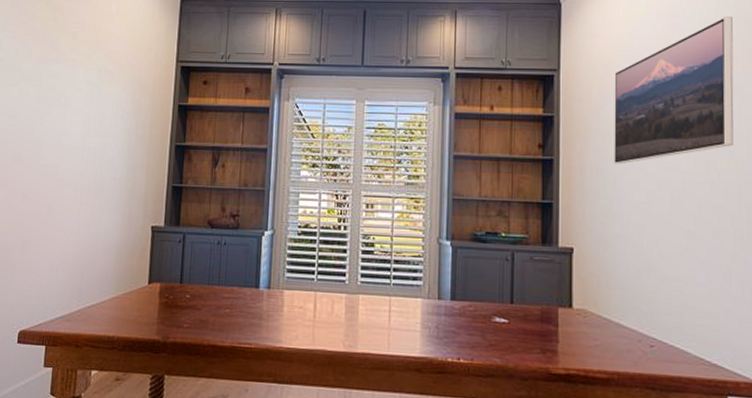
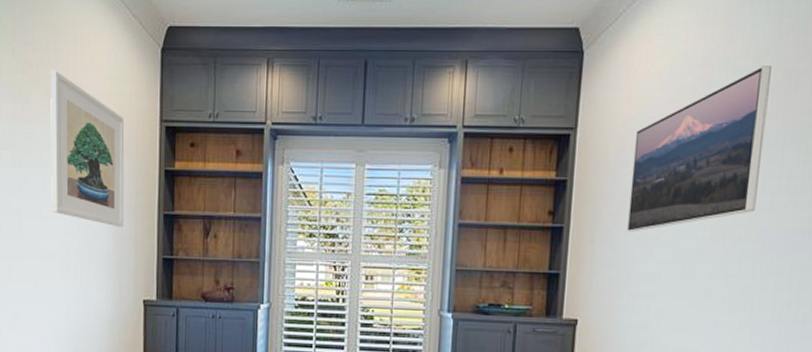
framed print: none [70,17,143,157] -> present [50,69,125,228]

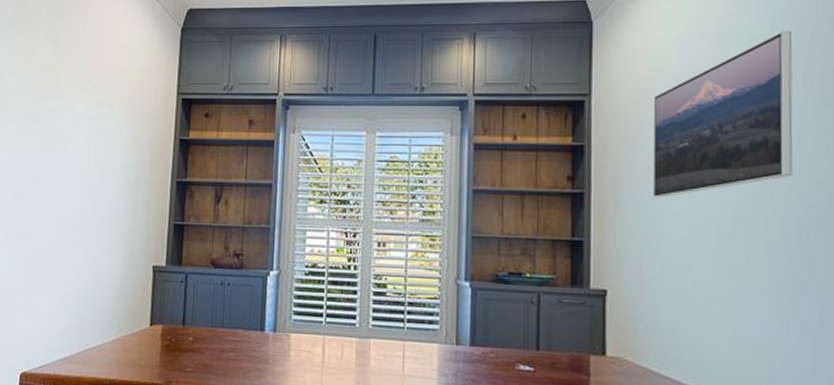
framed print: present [50,69,125,228] -> none [70,49,143,194]

